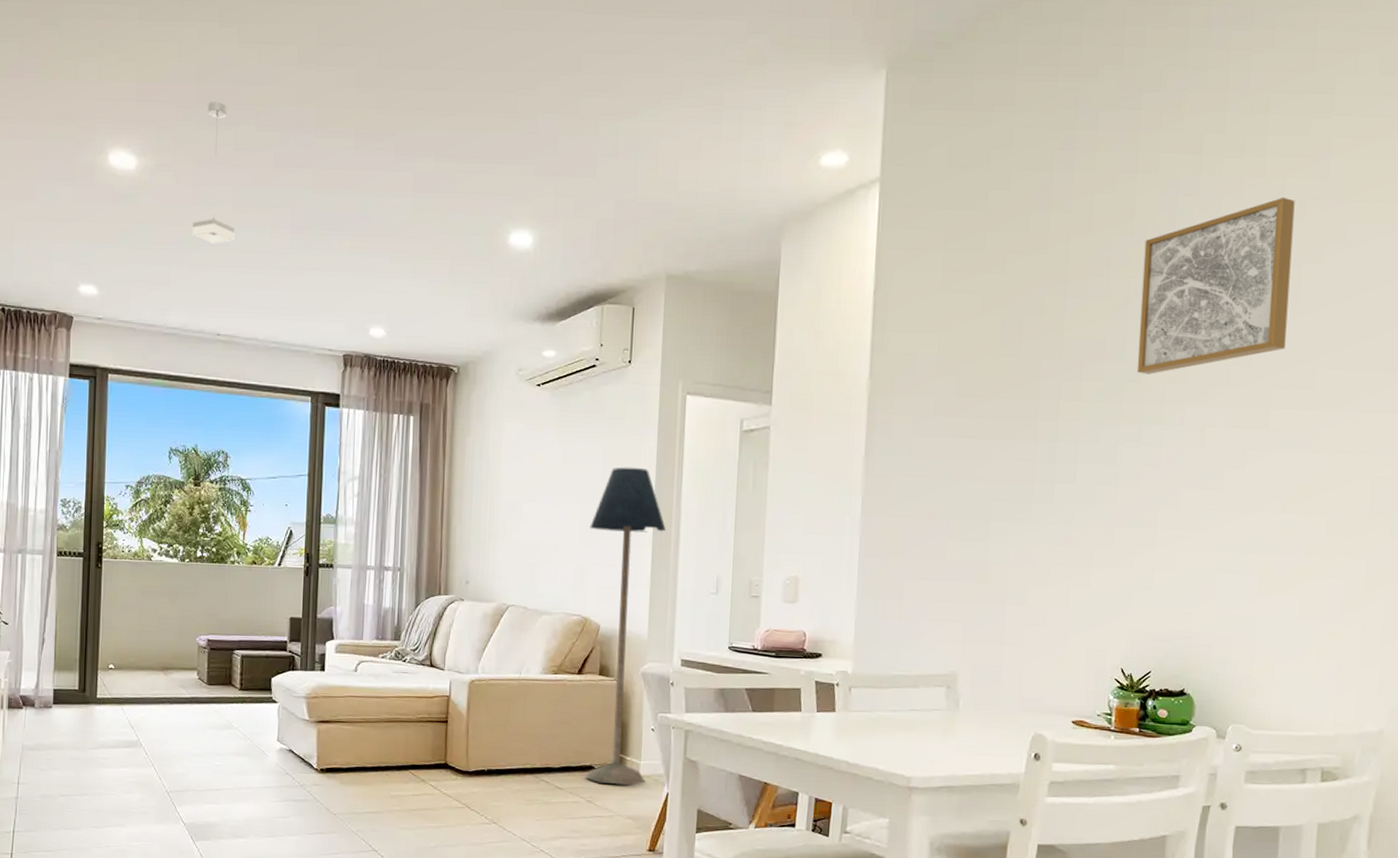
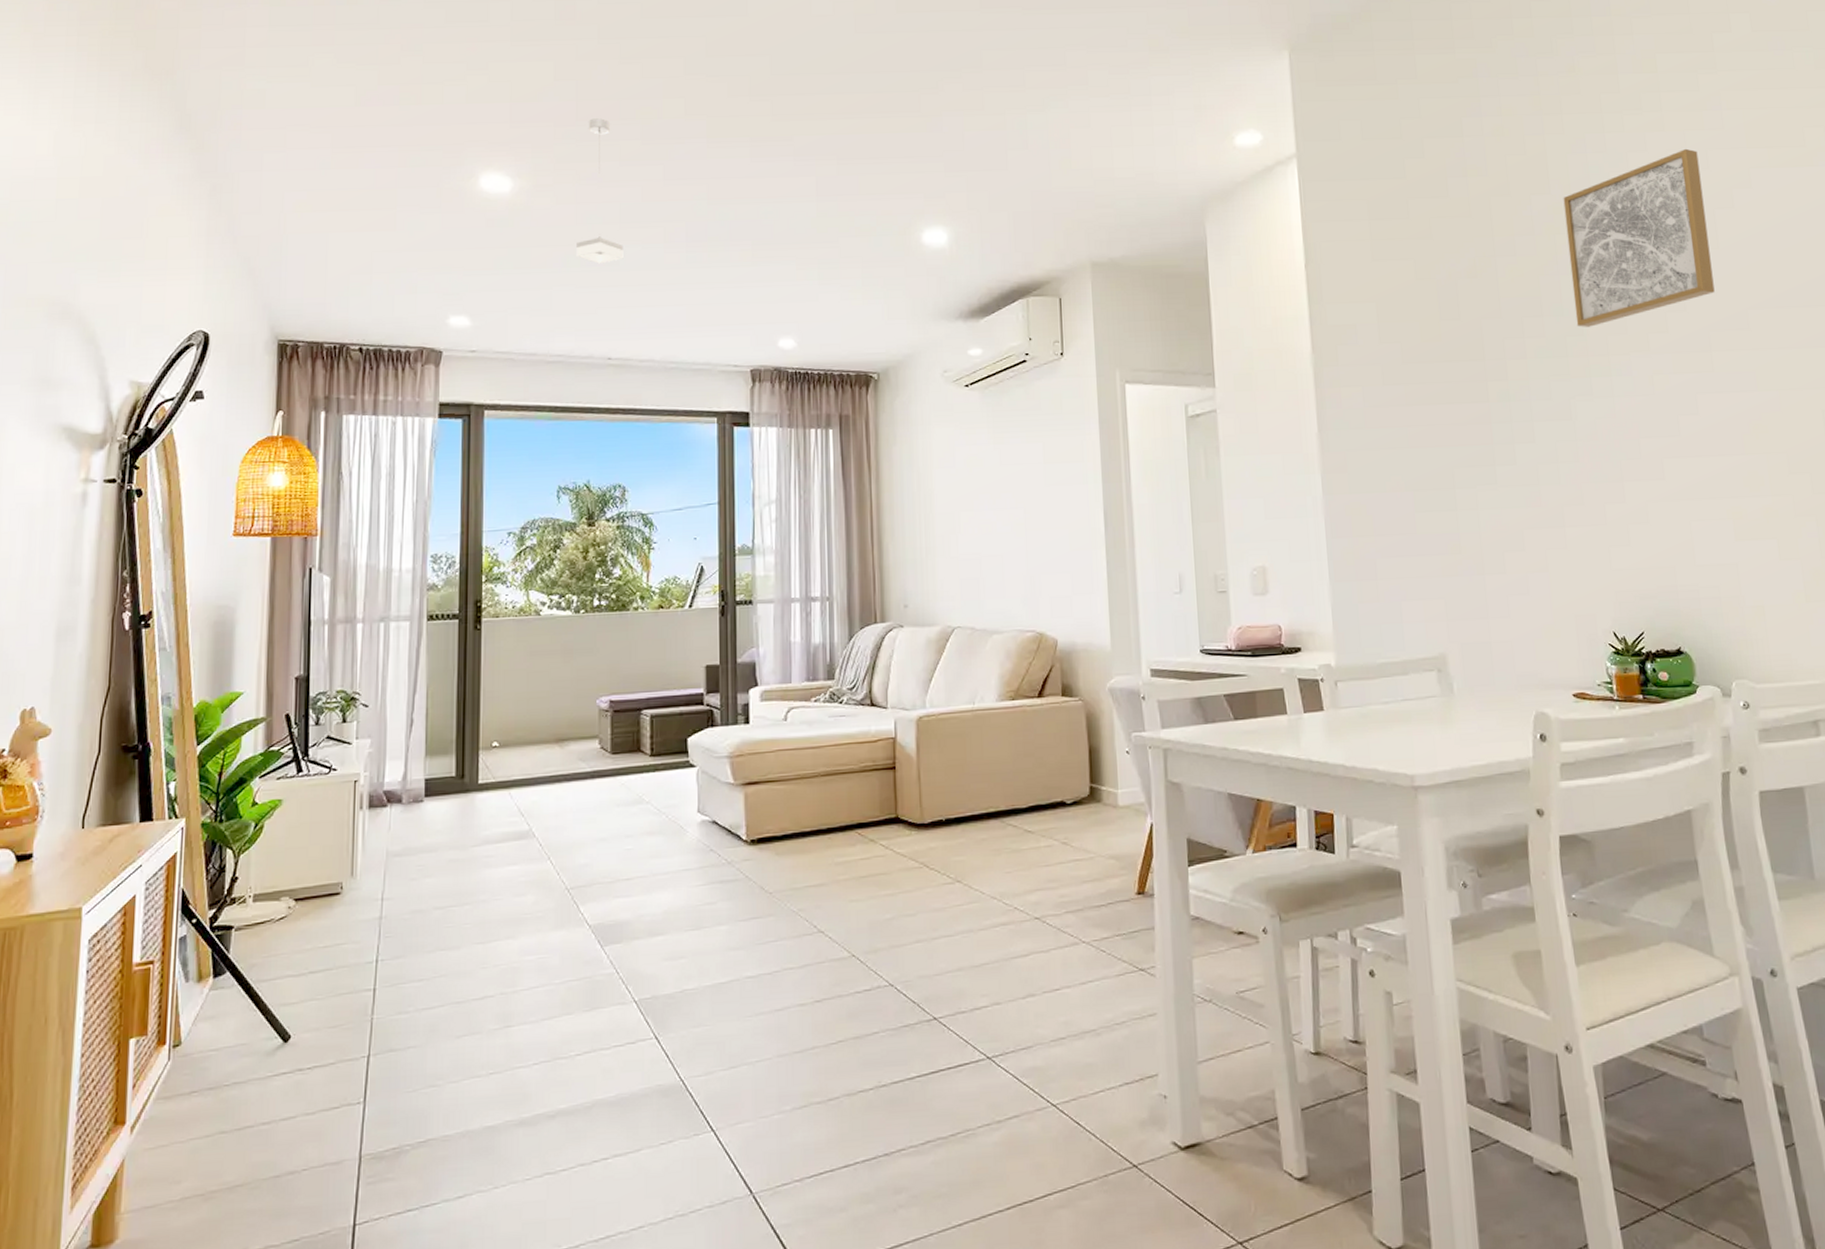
floor lamp: present [584,467,666,786] -> none [1036,464,1126,822]

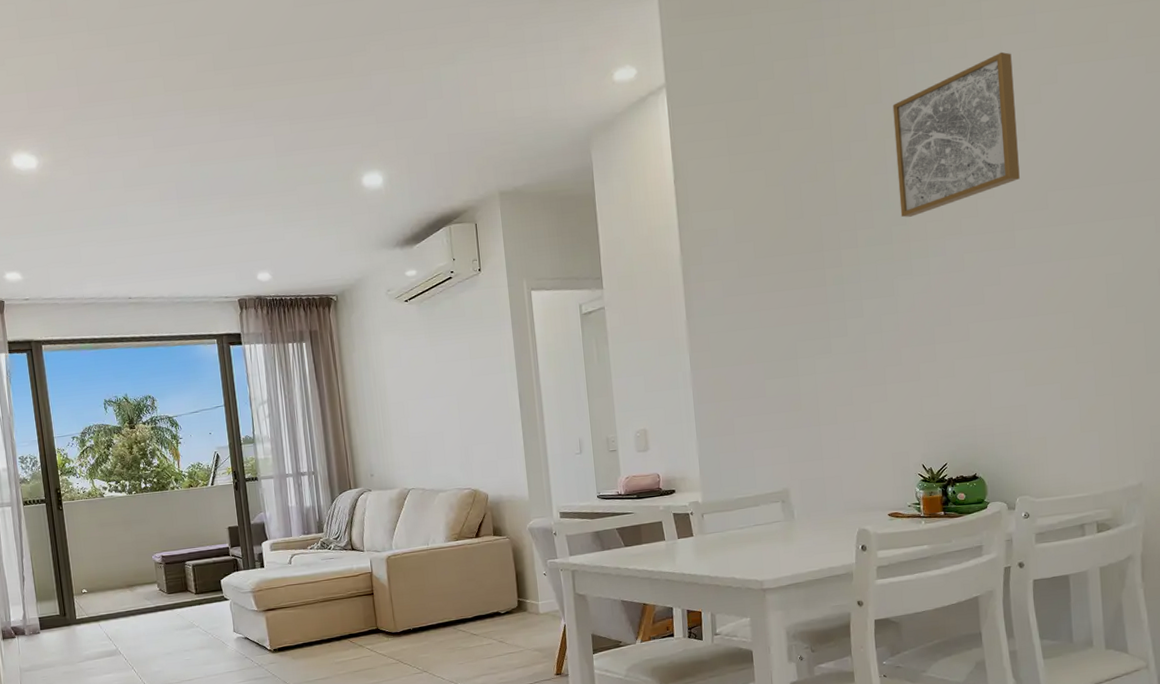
pendant lamp: present [576,118,624,264] -> none [89,100,131,222]

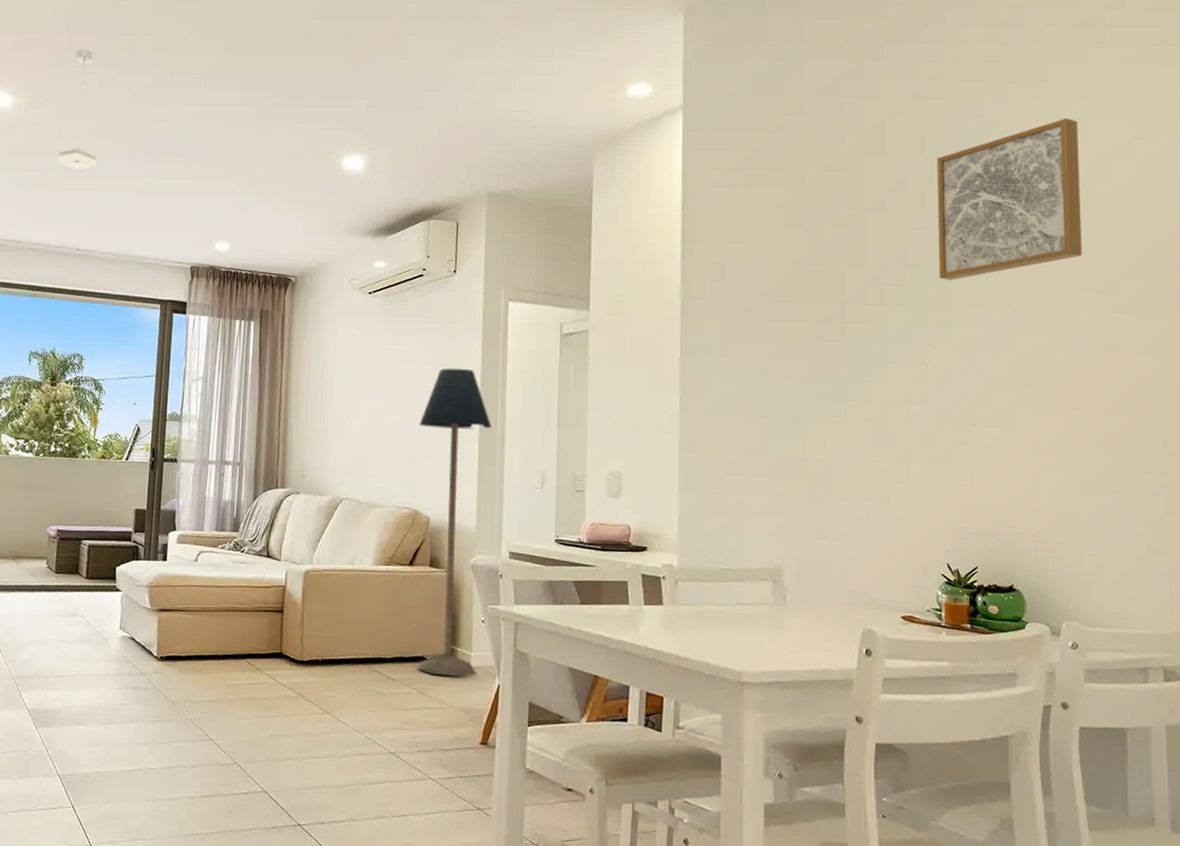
pendant lamp: none [89,100,131,222] -> present [58,50,96,171]
floor lamp: none [467,357,545,626] -> present [416,368,491,677]

